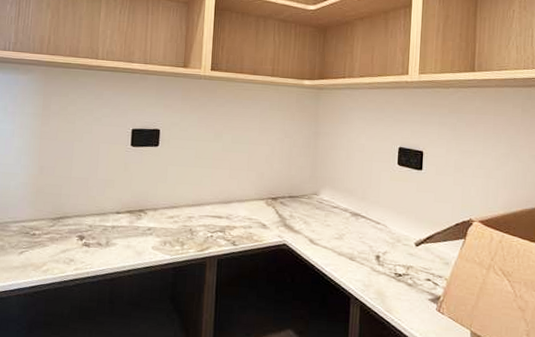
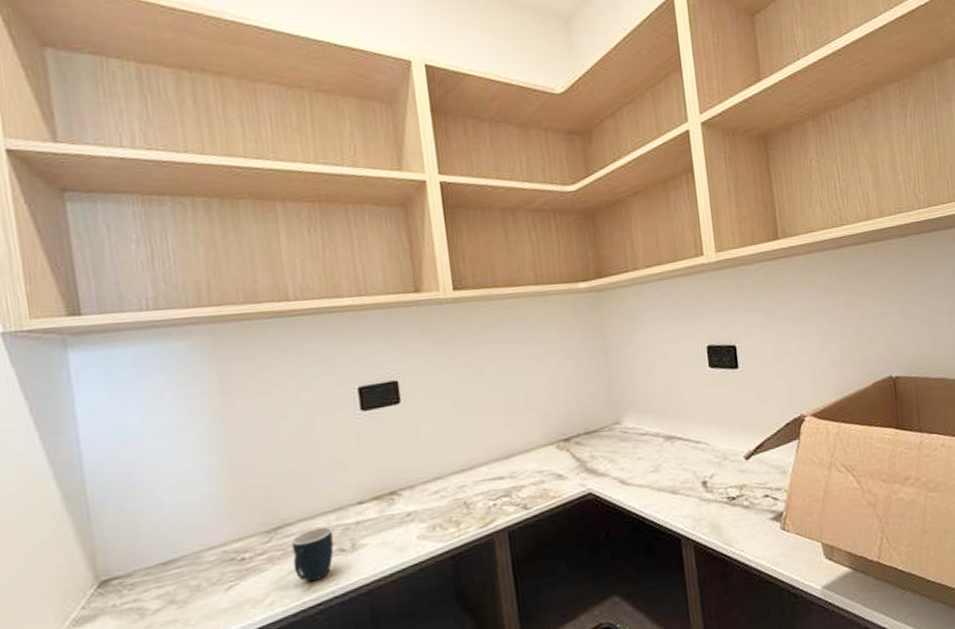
mug: none [65,224,96,262] -> present [292,526,334,583]

